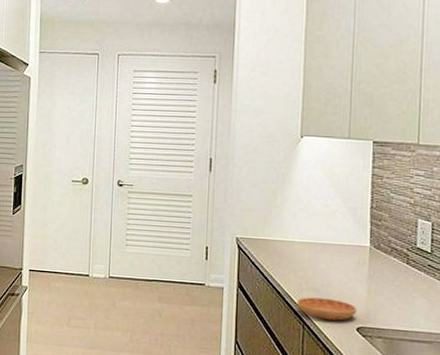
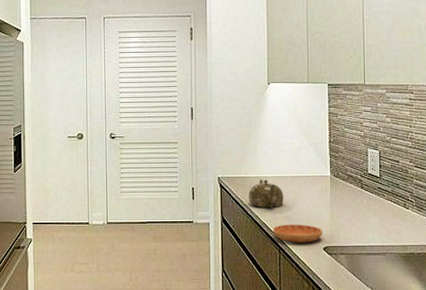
teapot: none [270,244,312,278] -> present [249,180,284,209]

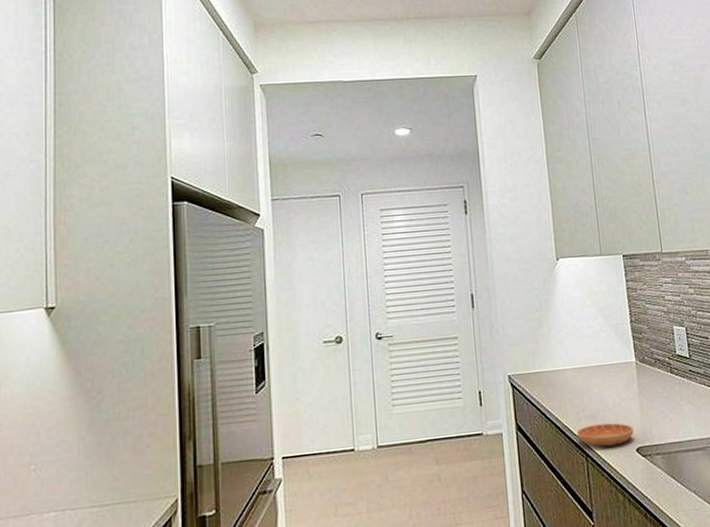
teapot: present [249,180,284,209] -> none [545,373,587,408]

